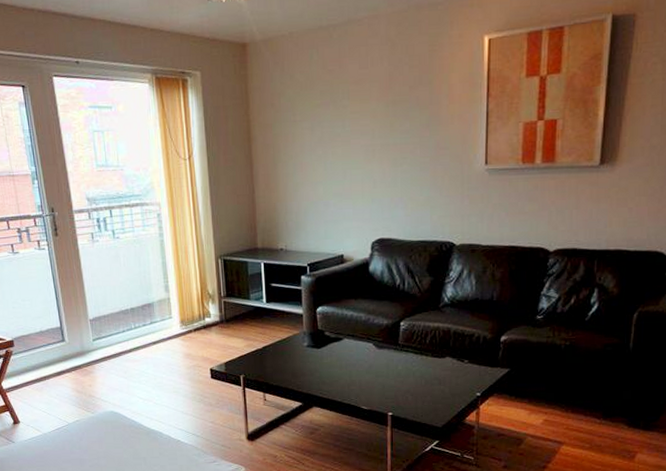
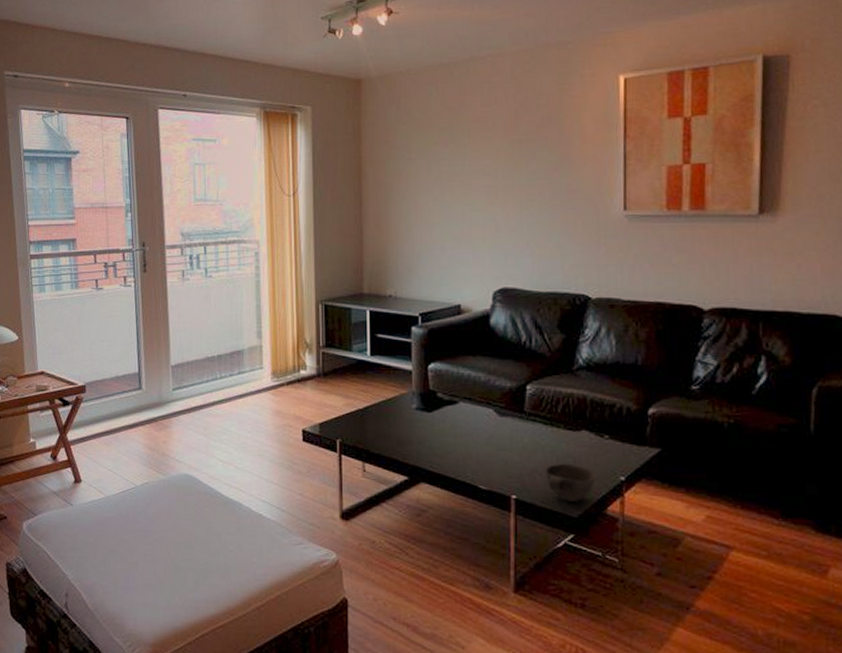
bowl: none [415,384,458,415] -> present [545,463,597,502]

